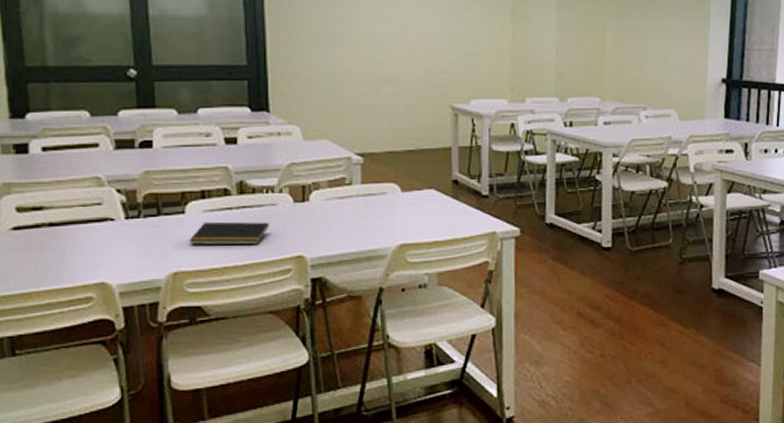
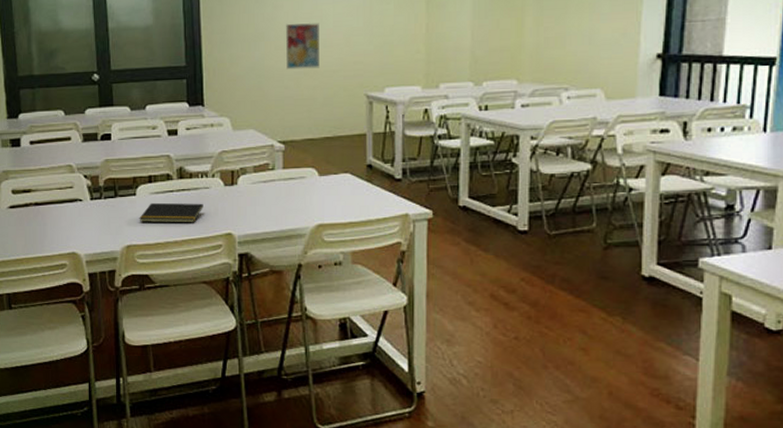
wall art: none [364,25,401,76] -> present [286,23,320,70]

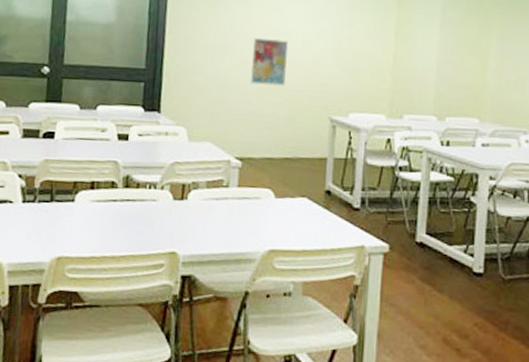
notepad: present [139,202,203,223] -> none [74,211,148,238]

